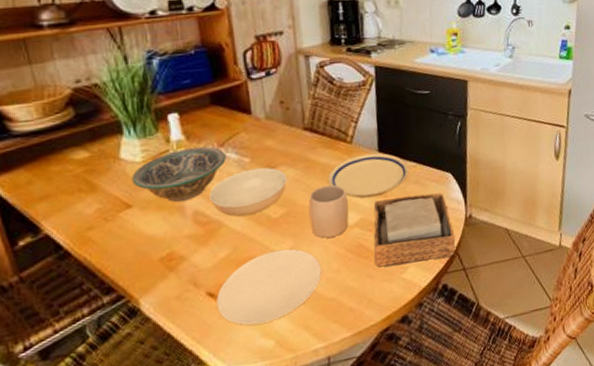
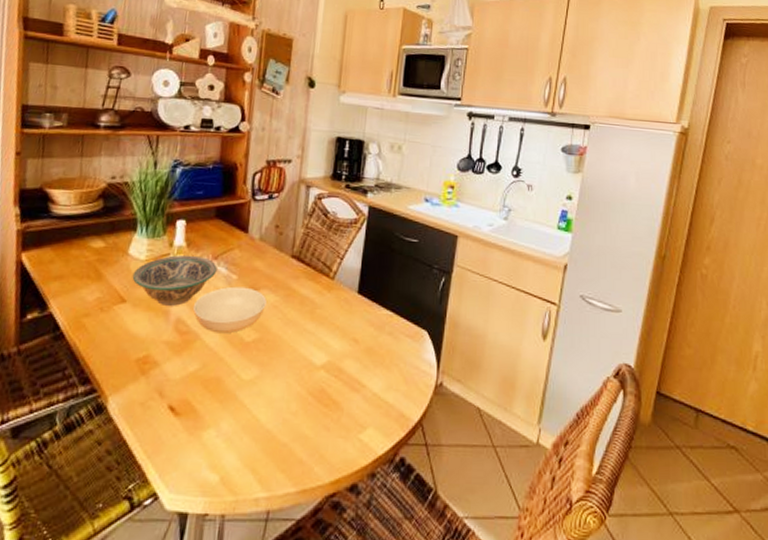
plate: present [216,248,322,326] -> none [174,376,281,455]
mug: present [308,184,349,238] -> none [278,318,320,375]
plate: present [328,153,409,198] -> none [304,293,385,341]
napkin holder: present [374,192,456,268] -> none [334,344,422,427]

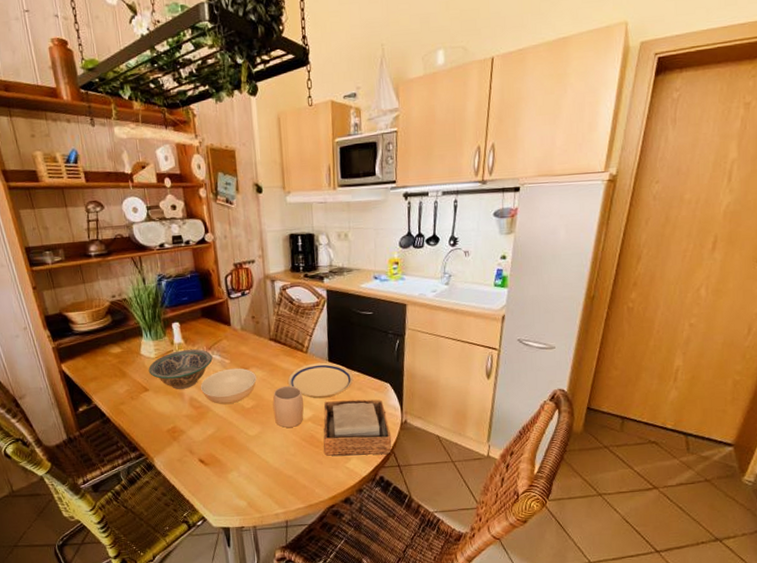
mug: none [278,318,320,375] -> present [272,385,304,428]
plate: none [304,293,385,341] -> present [288,362,353,399]
napkin holder: none [334,344,422,427] -> present [323,399,392,456]

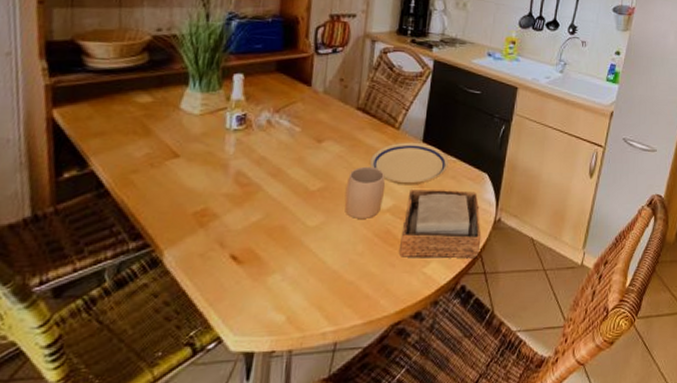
bowl: present [148,349,213,389] -> none [185,108,279,159]
bowl: present [200,368,257,405] -> none [253,138,332,184]

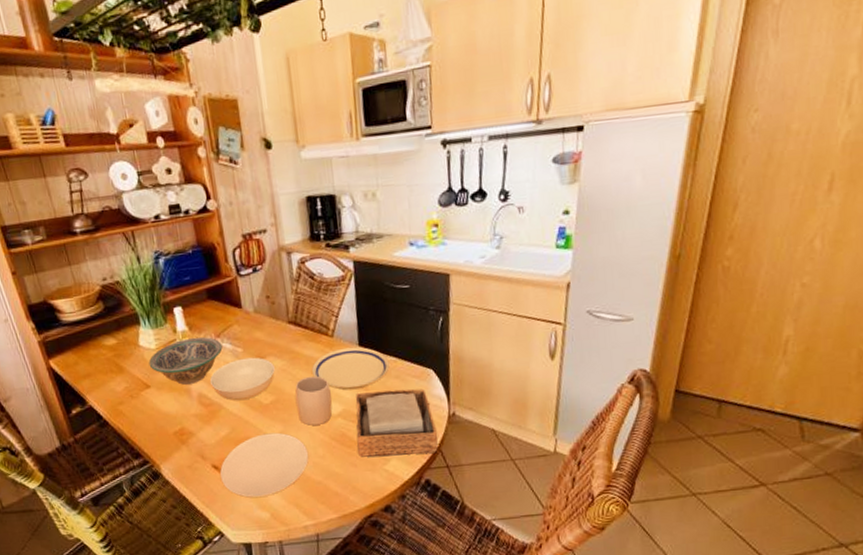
bowl: none [185,108,279,159] -> present [148,337,223,385]
plate: none [237,223,347,297] -> present [220,432,309,498]
bowl: none [253,138,332,184] -> present [209,357,275,401]

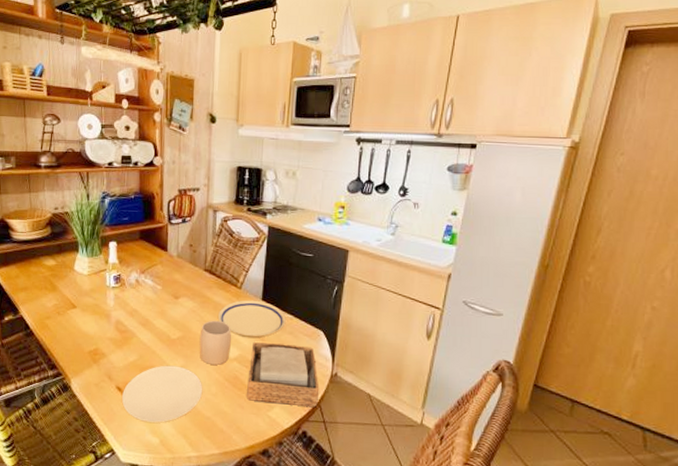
bowl: present [148,337,223,385] -> none [79,270,145,311]
bowl: present [209,357,275,401] -> none [128,295,186,333]

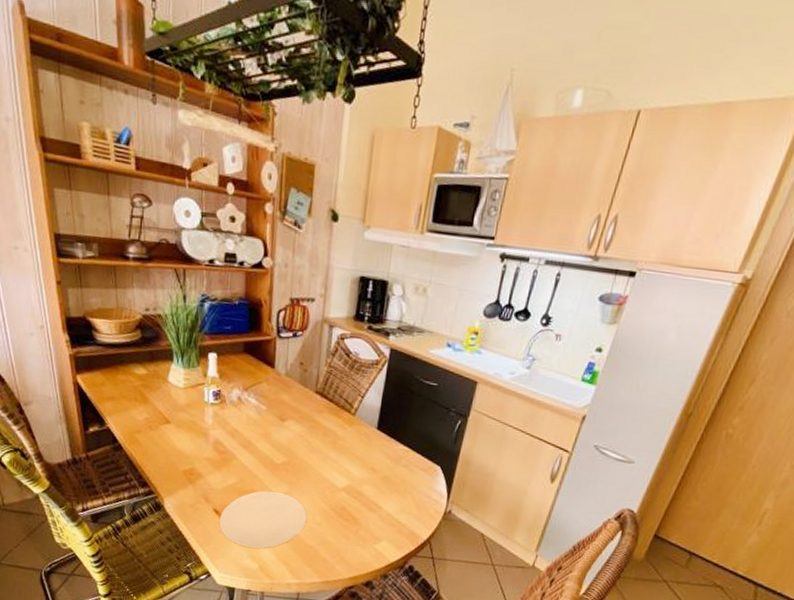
mug: present [199,320,232,365] -> none [305,447,342,494]
plate: present [218,300,286,339] -> none [328,427,402,469]
napkin holder: present [247,341,320,408] -> none [353,472,431,544]

